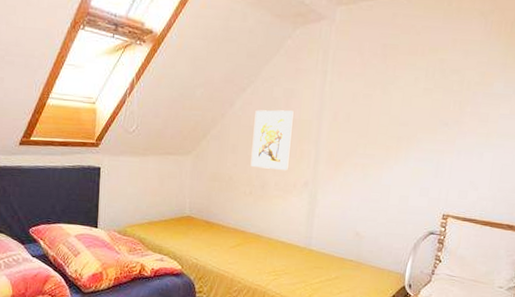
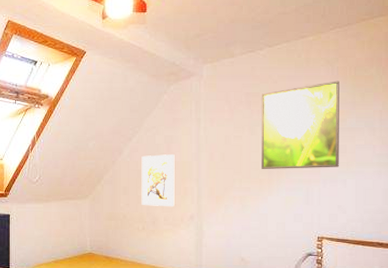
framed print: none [390,37,492,138] -> present [262,81,339,169]

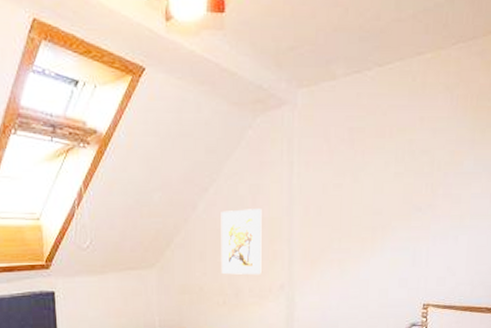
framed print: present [262,81,339,169] -> none [364,112,459,225]

